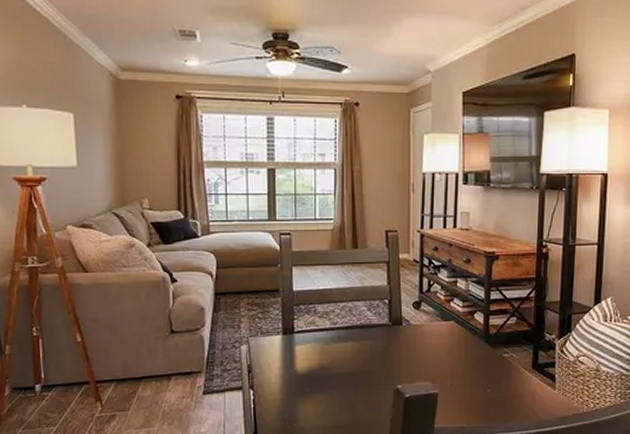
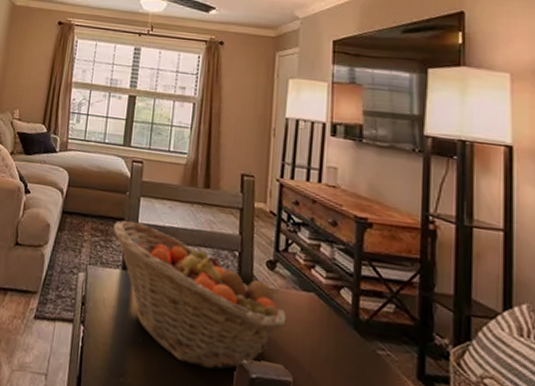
fruit basket: none [270,290,432,399] -> present [113,220,287,371]

